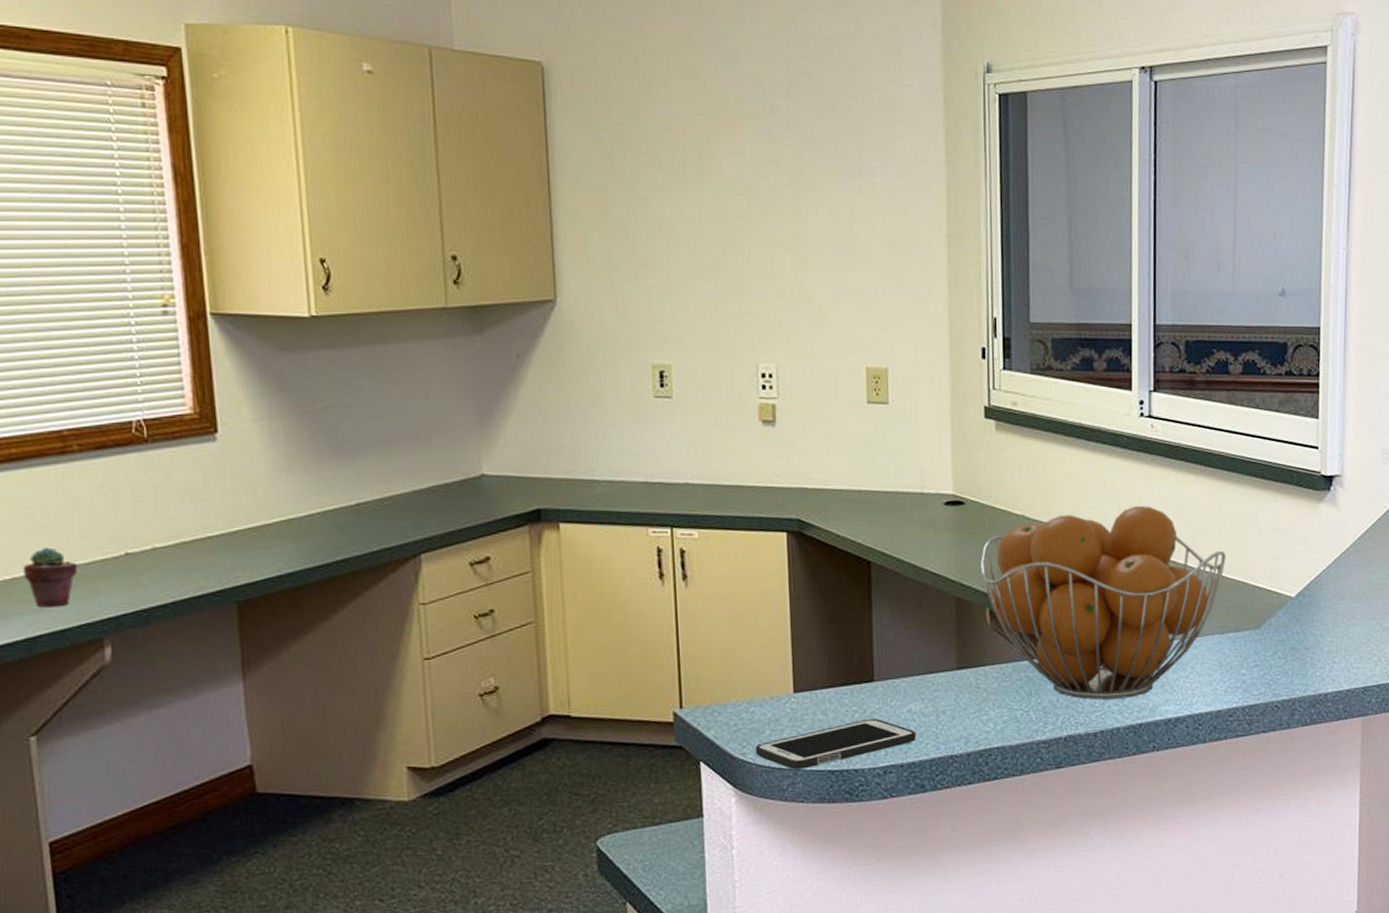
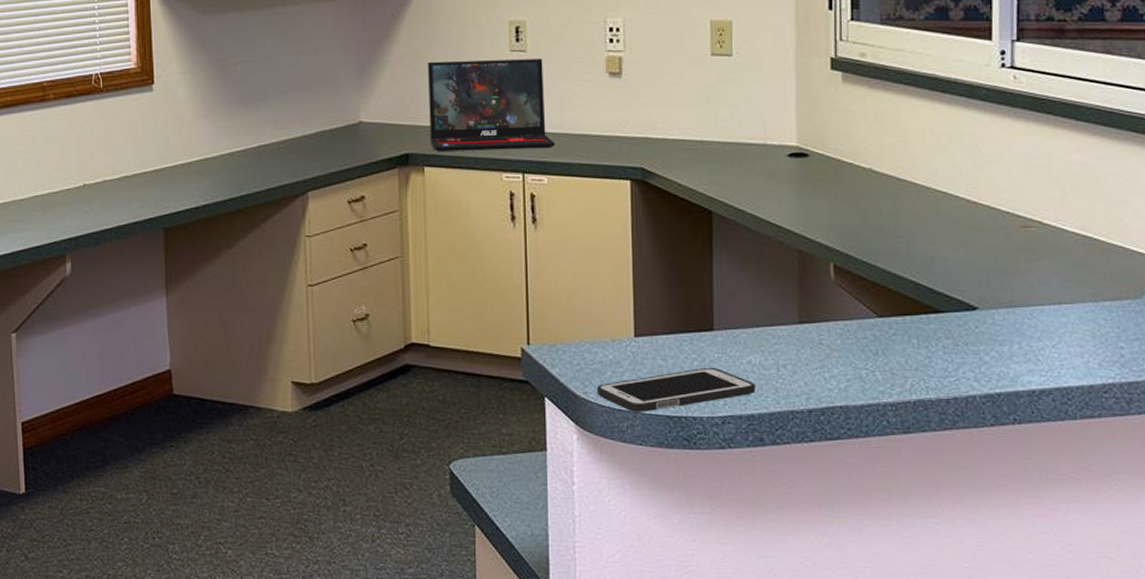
potted succulent: present [22,547,78,608] -> none [11,178,50,228]
laptop: none [561,405,705,506] -> present [428,59,555,152]
fruit basket: present [981,505,1226,700] -> none [825,161,1101,365]

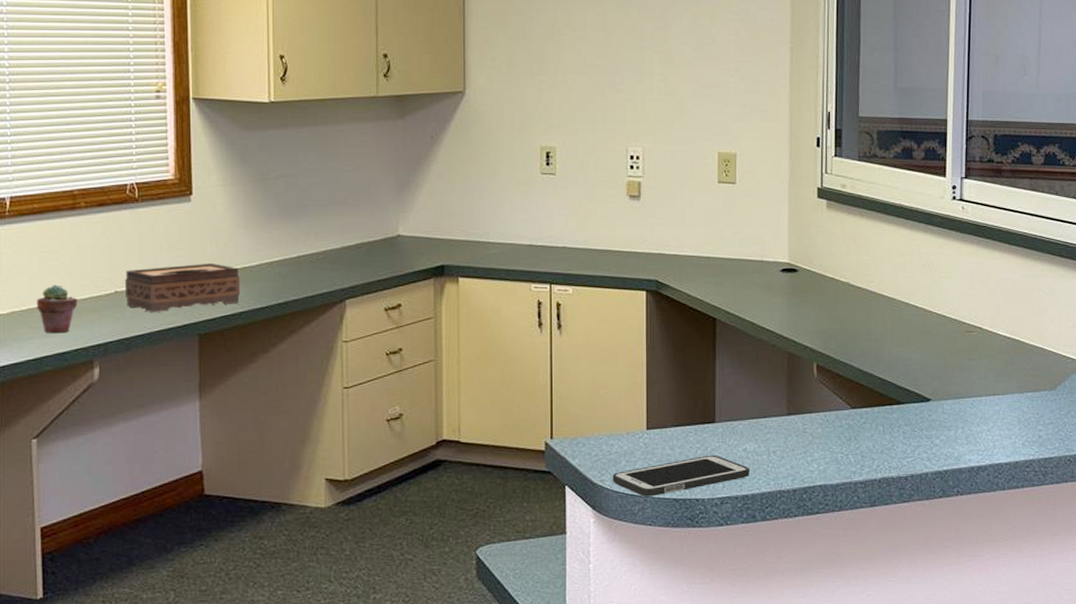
potted succulent: none [11,178,50,228] -> present [36,285,78,334]
tissue box: none [92,155,203,205] -> present [124,263,240,312]
laptop: present [428,59,555,152] -> none [464,181,579,264]

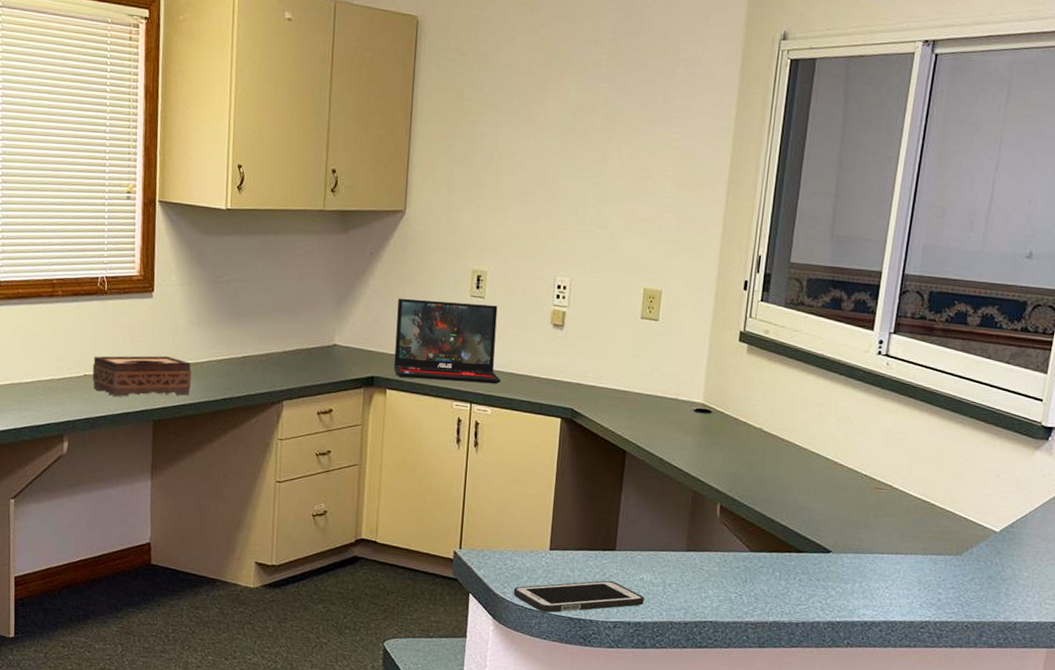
potted succulent: present [36,285,78,334] -> none [18,364,53,408]
laptop: none [464,181,579,264] -> present [394,298,501,384]

